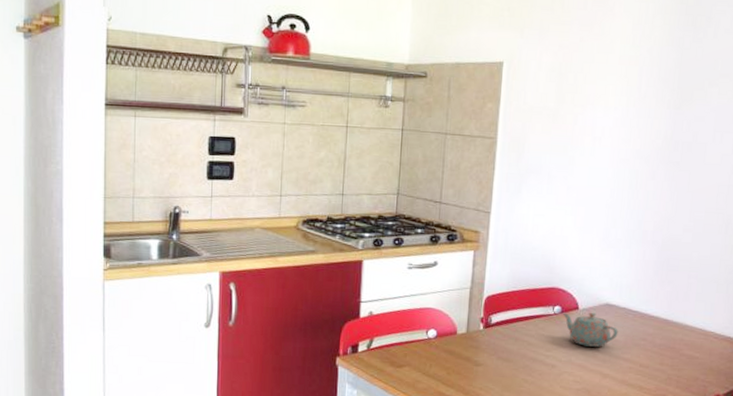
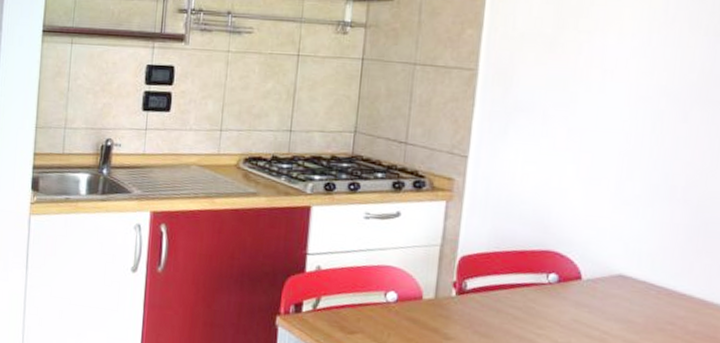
teapot: present [562,312,618,347] -> none [559,282,636,329]

